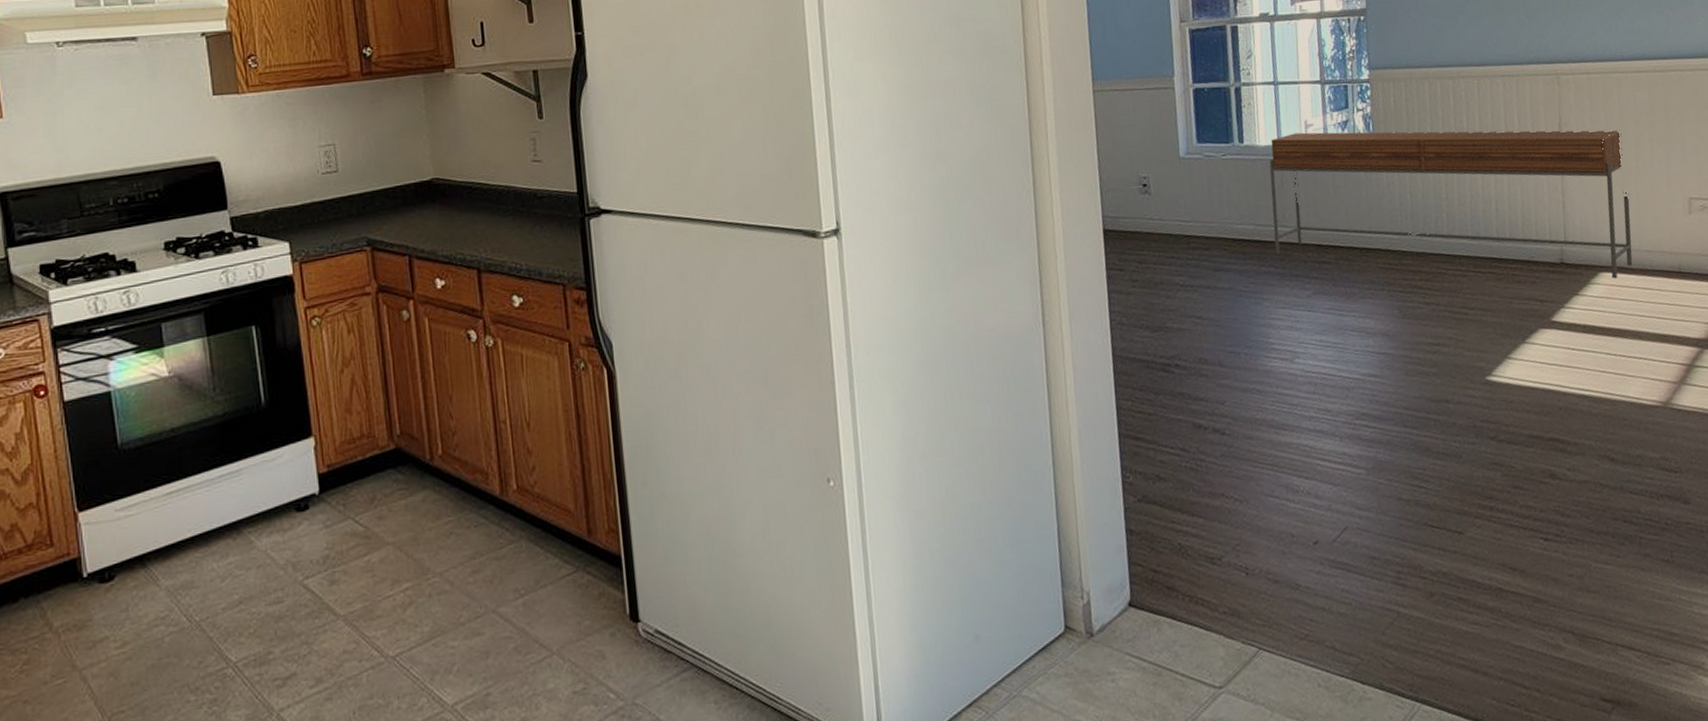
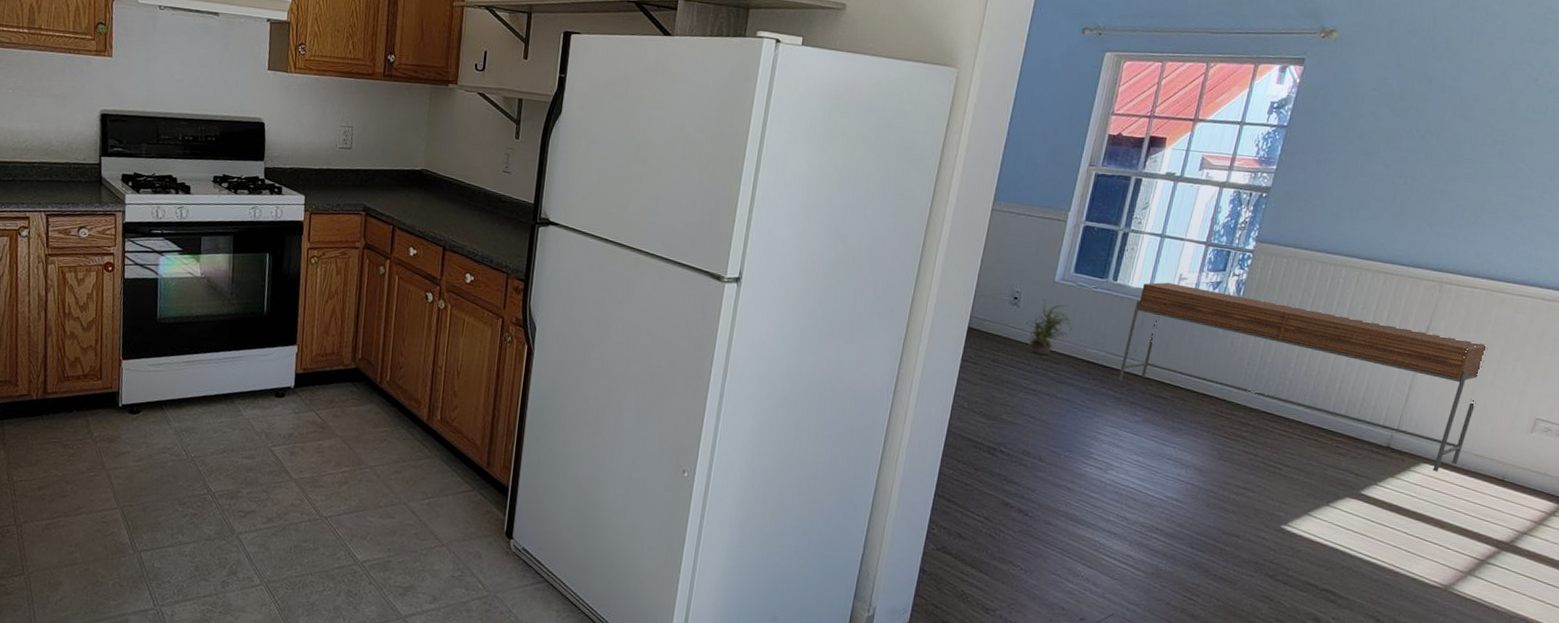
potted plant: none [1163,180,1213,245] -> present [1026,299,1073,355]

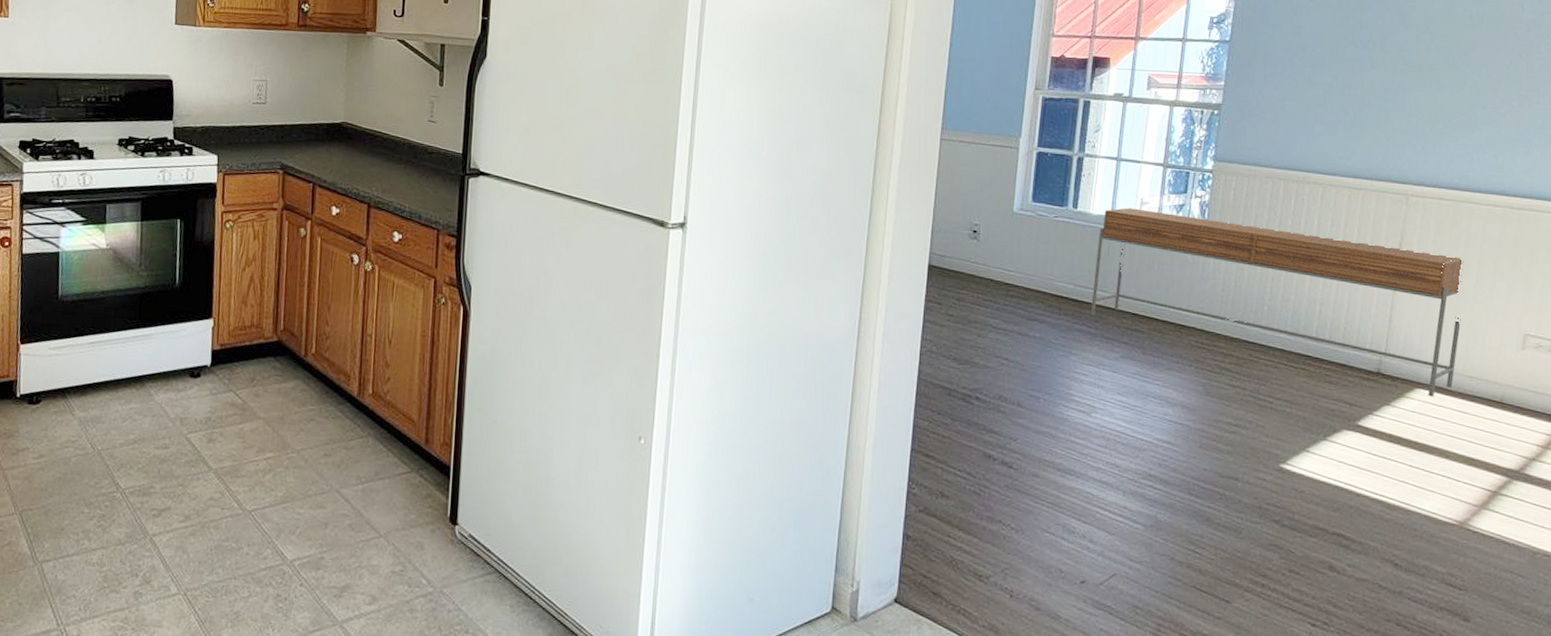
potted plant: present [1026,299,1073,355] -> none [988,231,1037,291]

